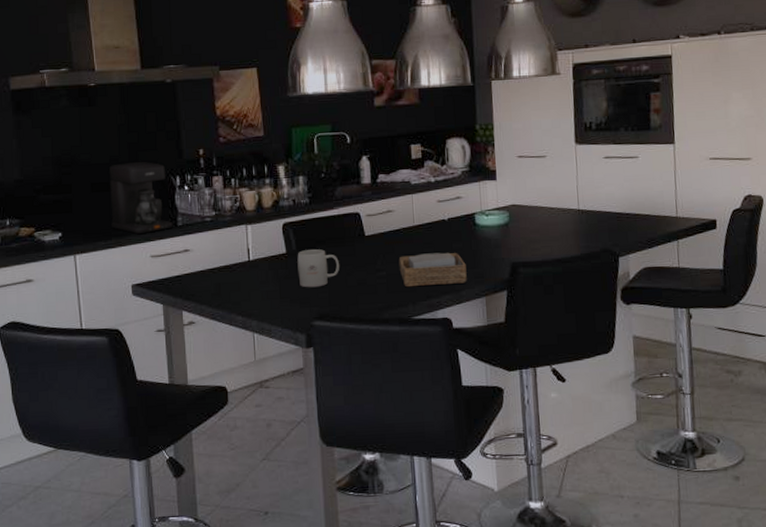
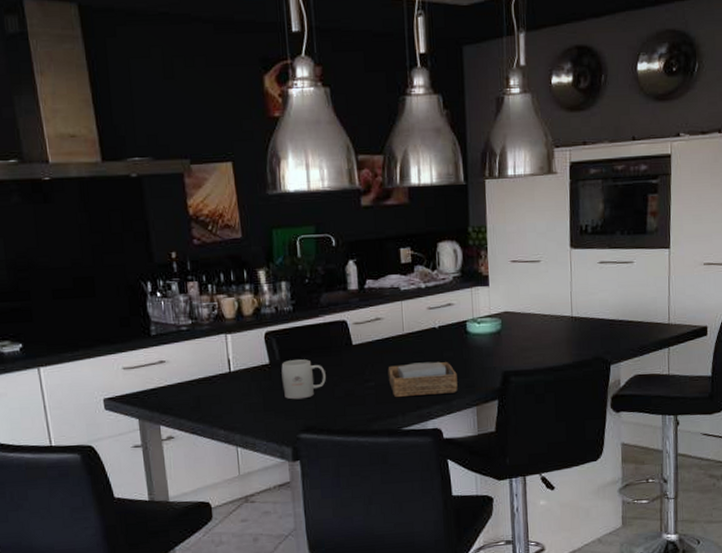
coffee maker: present [109,161,173,235] -> none [72,265,146,345]

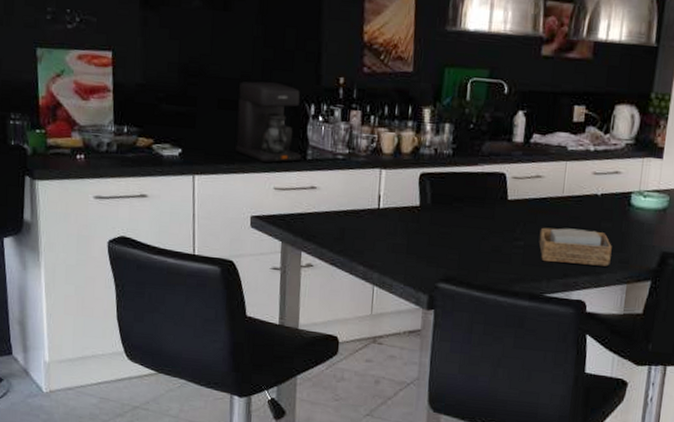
coffee maker: none [72,265,146,345] -> present [236,81,302,163]
mug: present [281,359,327,400] -> none [429,205,476,248]

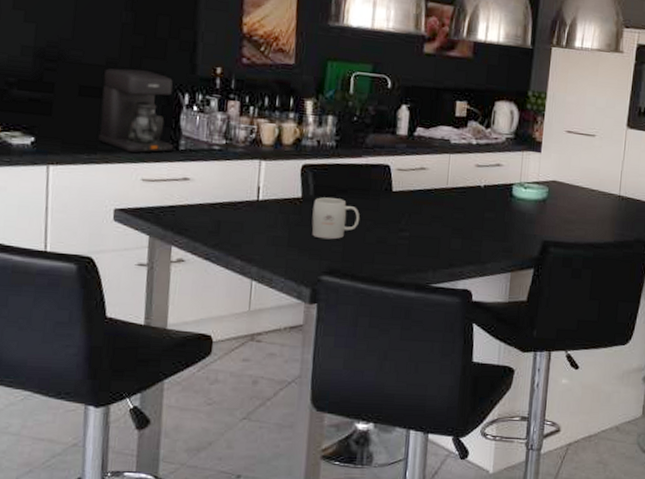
mug: none [429,205,476,248] -> present [311,197,360,240]
napkin holder: present [538,227,612,267] -> none [424,218,496,256]

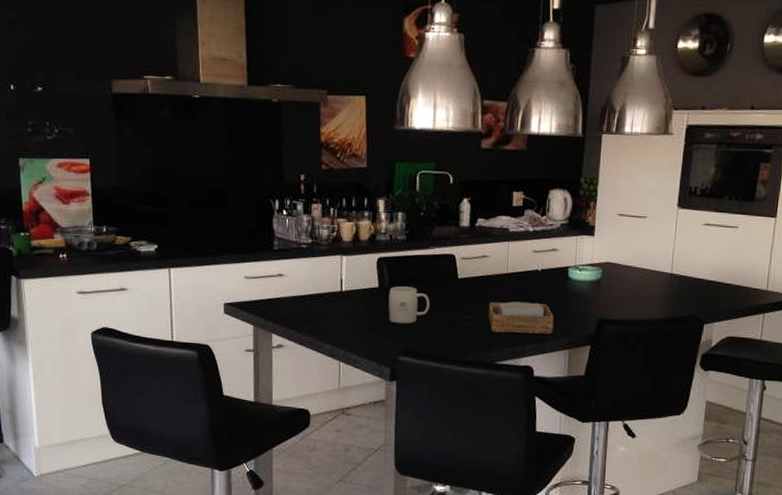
coffee maker: present [98,68,174,153] -> none [208,180,269,255]
napkin holder: none [424,218,496,256] -> present [488,301,554,334]

